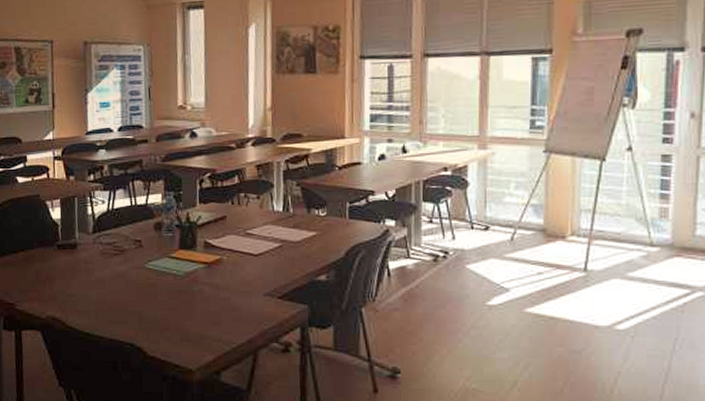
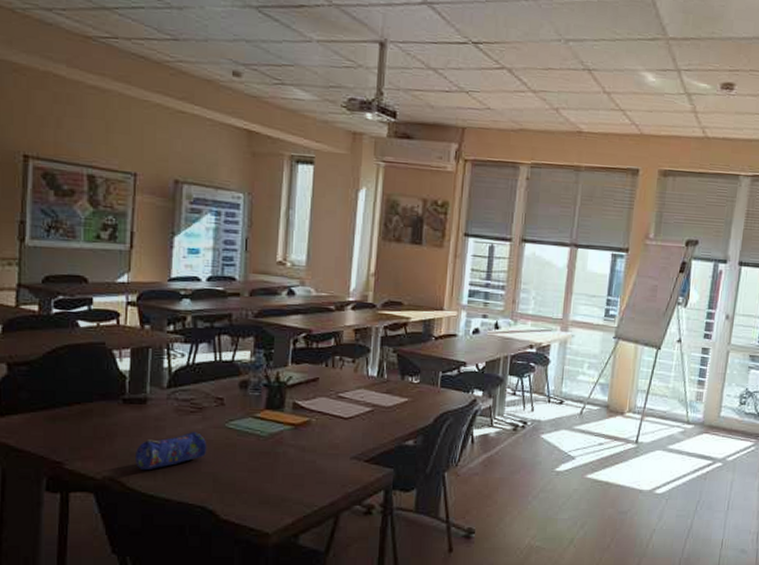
pencil case: none [71,272,131,310] -> present [136,431,207,471]

